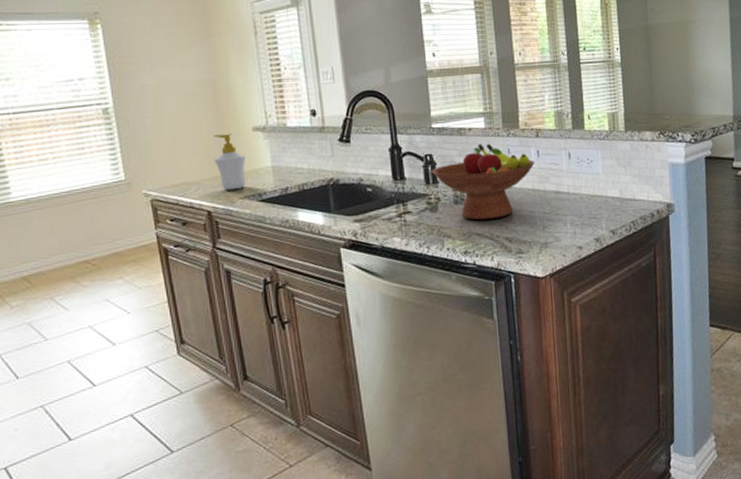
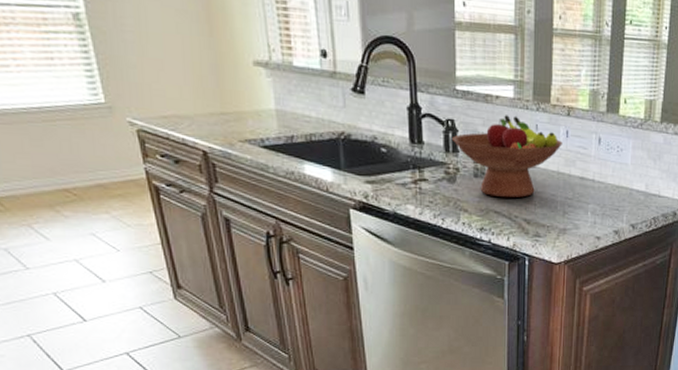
soap bottle: present [213,133,246,191] -> none [208,63,247,131]

